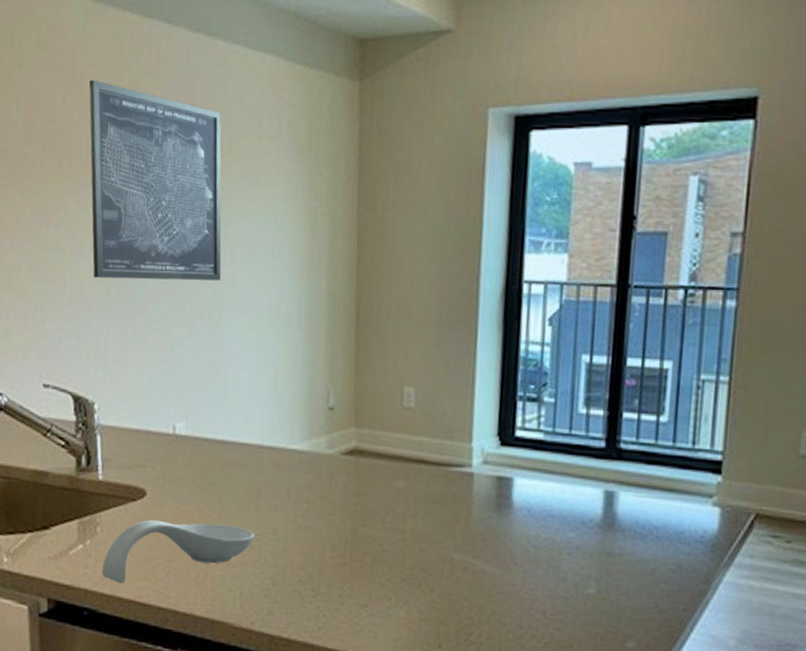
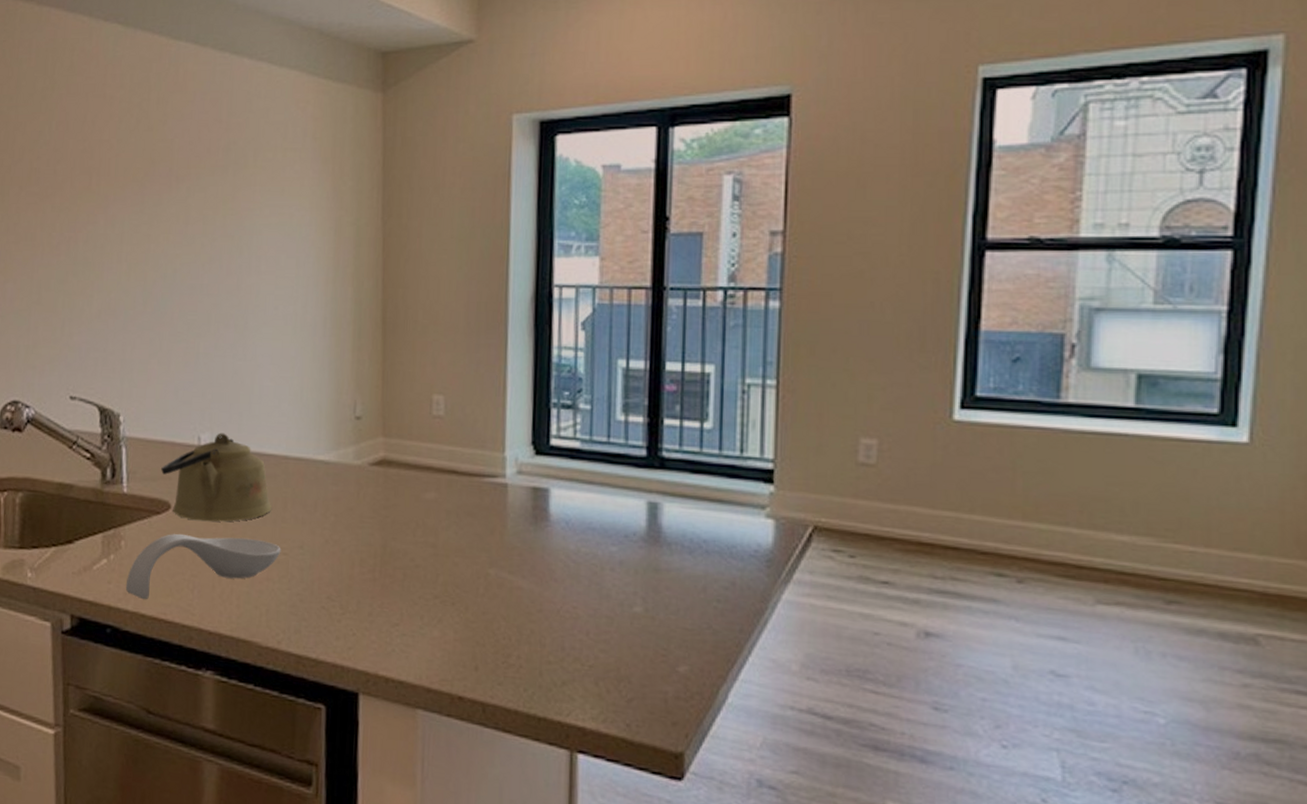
wall art: present [89,79,222,281] -> none [118,99,247,291]
kettle: none [135,422,246,509] -> present [160,432,271,522]

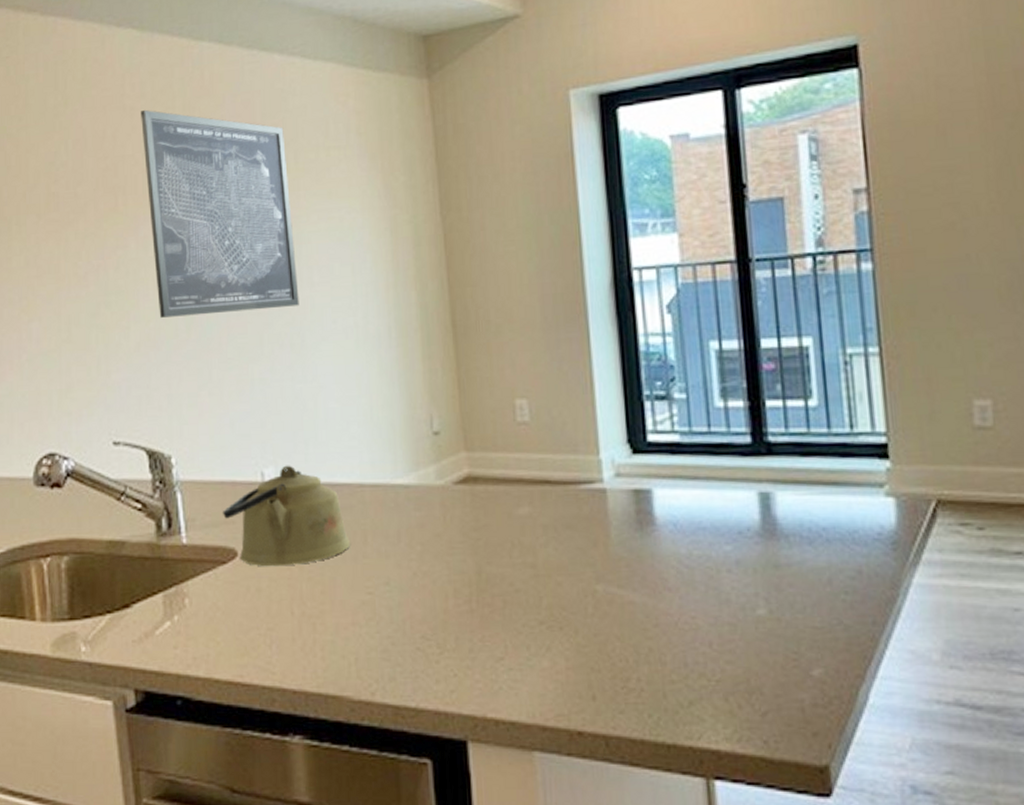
wall art: none [118,99,247,291] -> present [141,109,299,318]
spoon rest: present [125,534,281,600] -> none [194,580,366,663]

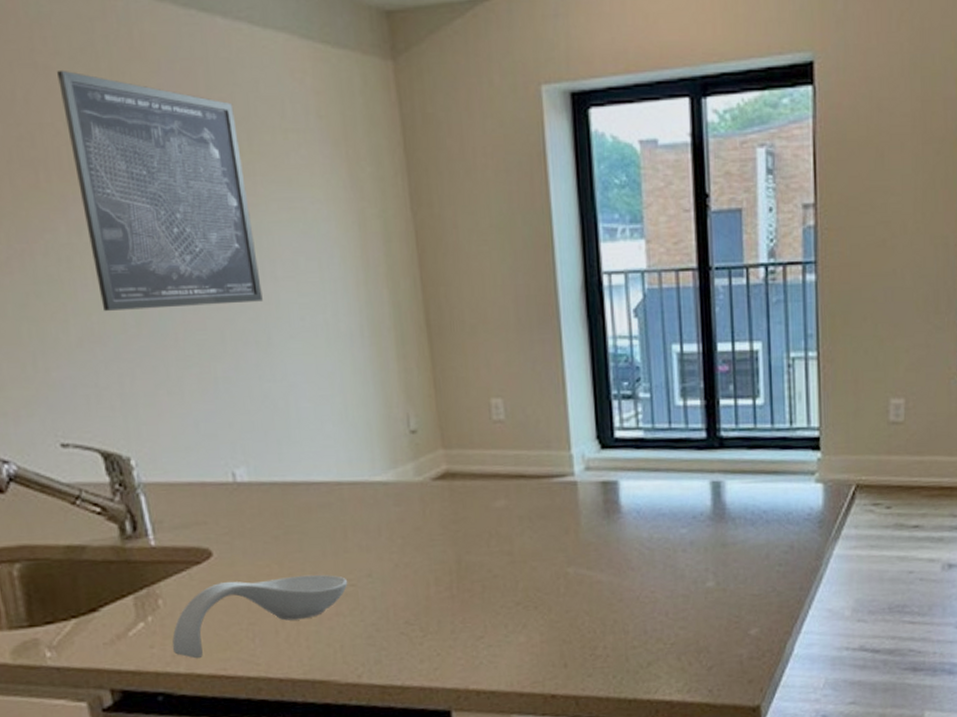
spoon rest: none [194,580,366,663] -> present [172,574,348,659]
kettle: present [222,465,350,567] -> none [192,465,330,565]

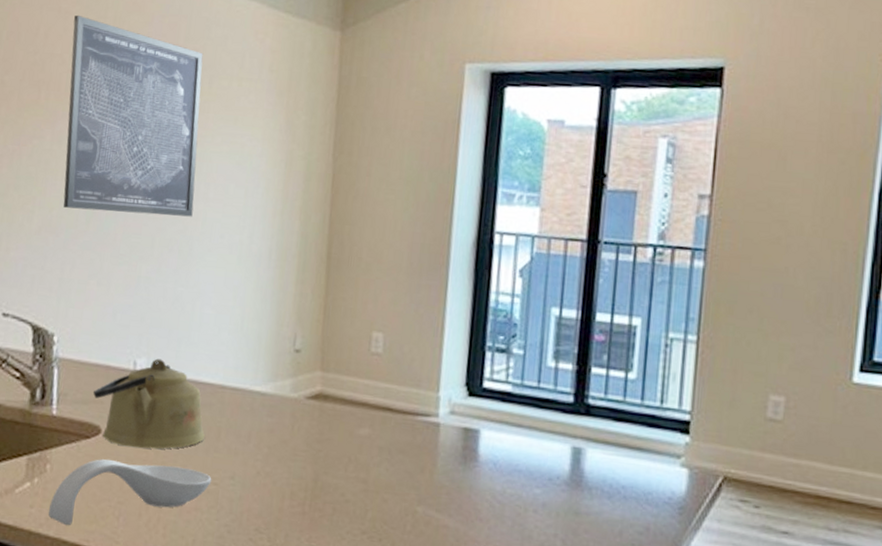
kettle: none [192,465,330,565] -> present [92,358,205,449]

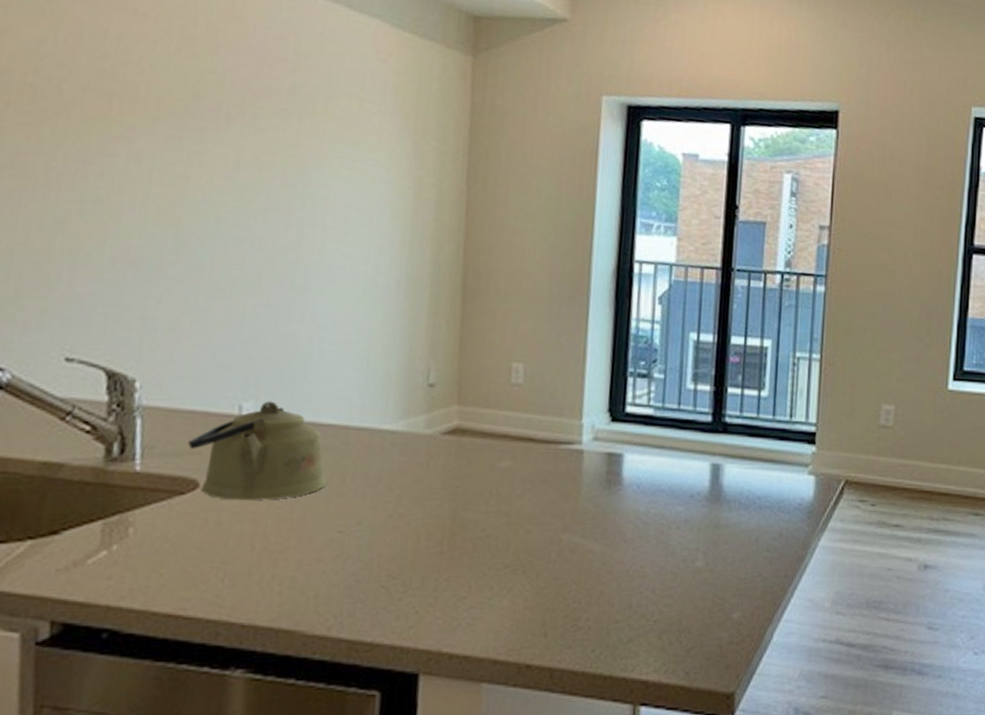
spoon rest: present [48,459,212,526] -> none [131,516,336,595]
wall art: present [63,14,204,217] -> none [144,18,317,247]

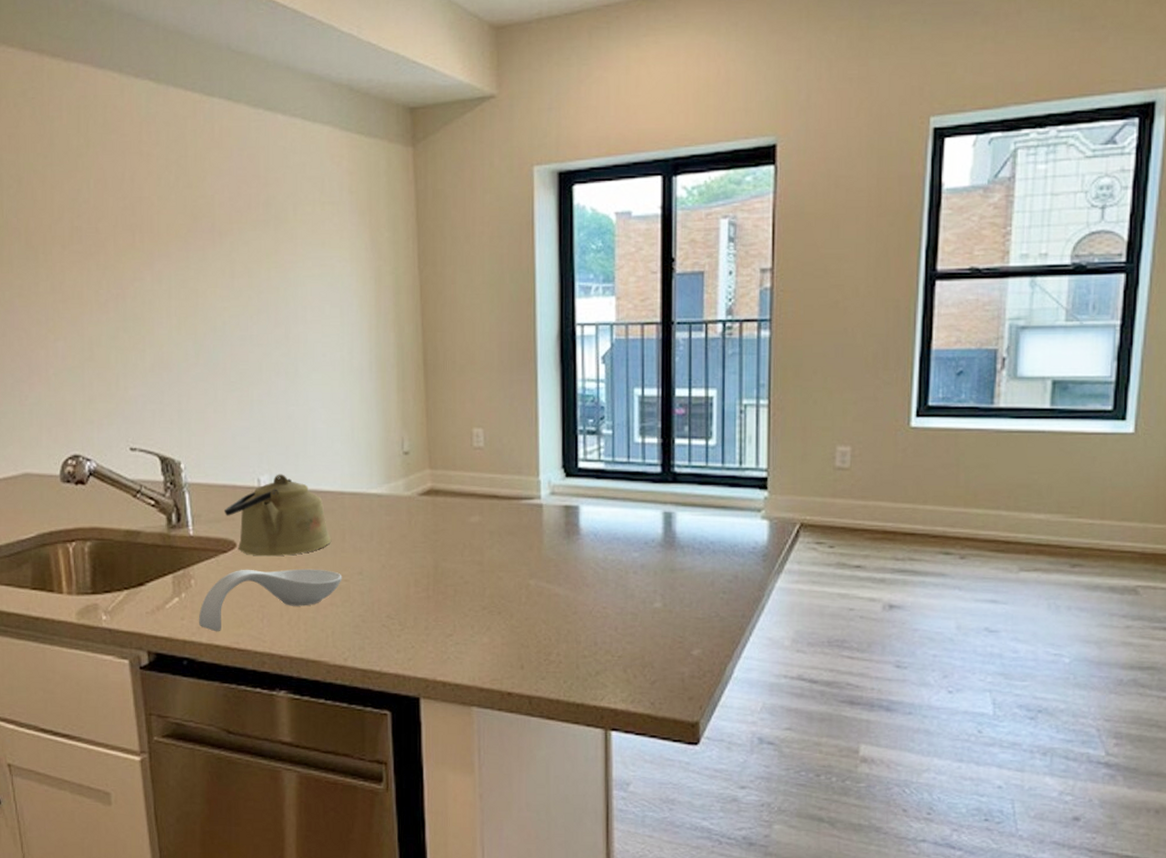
spoon rest: none [131,516,336,595] -> present [198,568,342,632]

